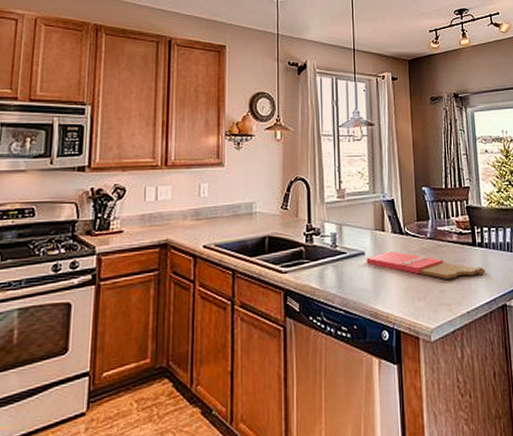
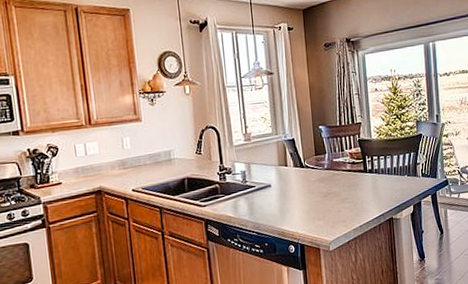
cutting board: present [366,251,486,279] -> none [272,182,376,202]

